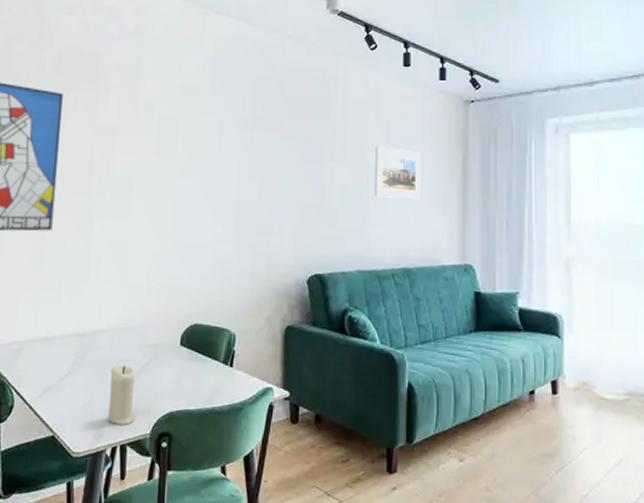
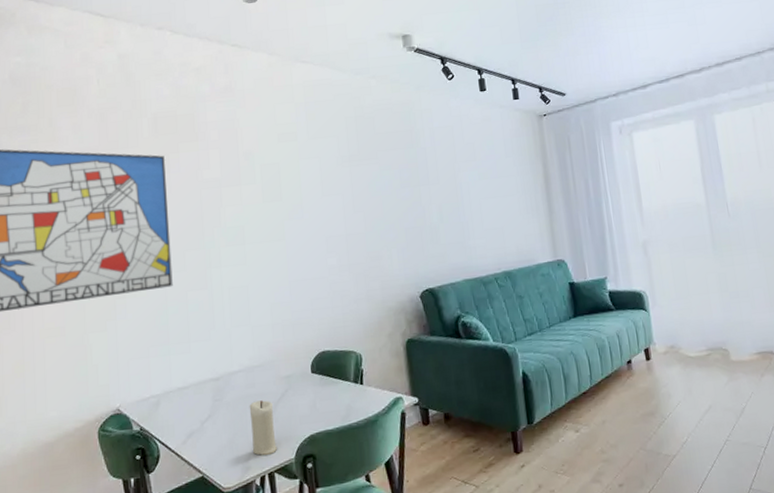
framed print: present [374,146,421,200] -> none [465,165,511,212]

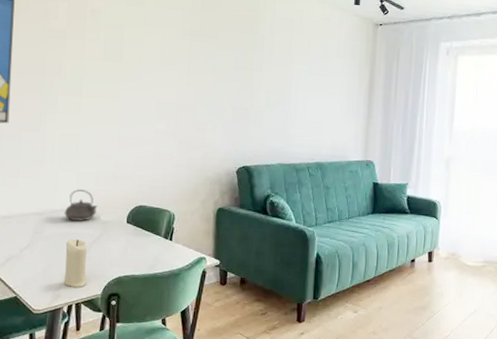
teapot: none [243,344,278,381] -> present [64,189,98,222]

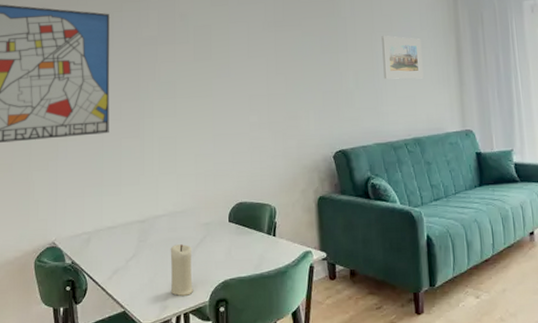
teapot: present [64,189,98,222] -> none [166,191,199,226]
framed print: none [295,59,336,107] -> present [381,36,424,80]

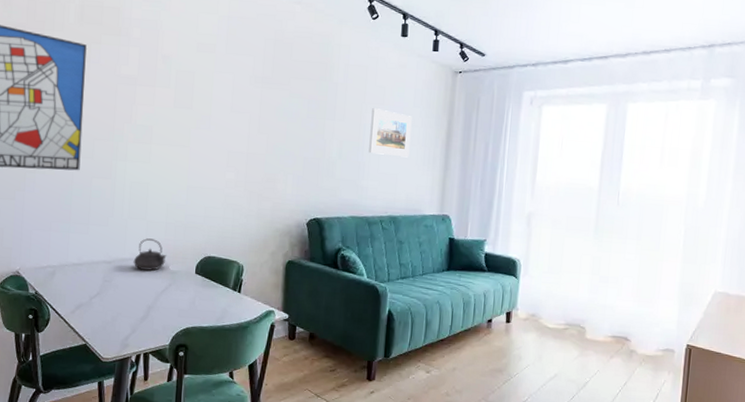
teapot: none [166,191,199,226] -> present [133,238,167,272]
candle: present [170,244,194,296] -> none [133,288,157,337]

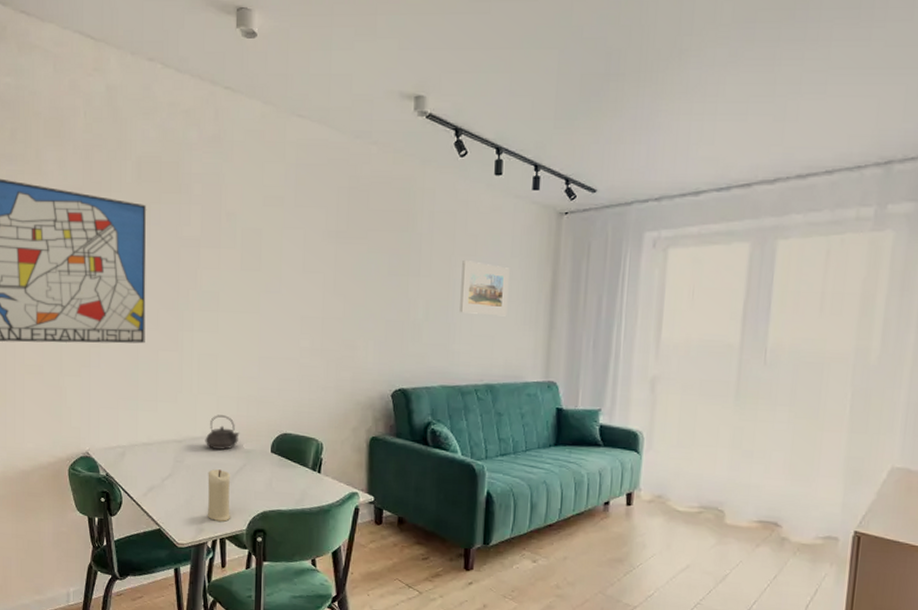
candle: none [133,288,157,337] -> present [208,469,231,522]

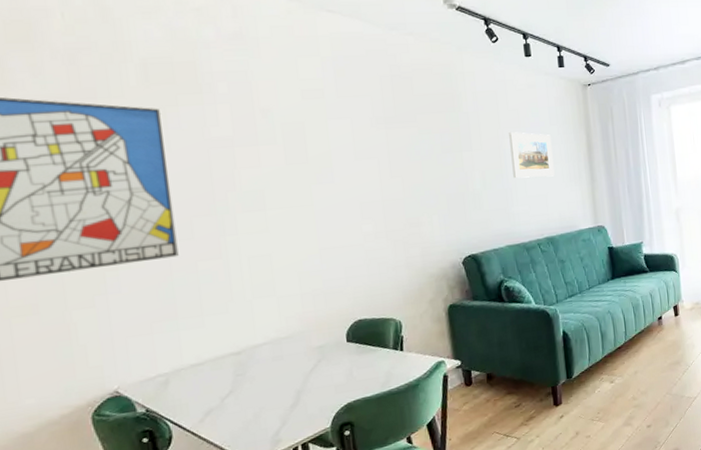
teapot: present [205,415,240,451] -> none [268,315,309,353]
candle: present [208,469,231,522] -> none [277,372,312,428]

